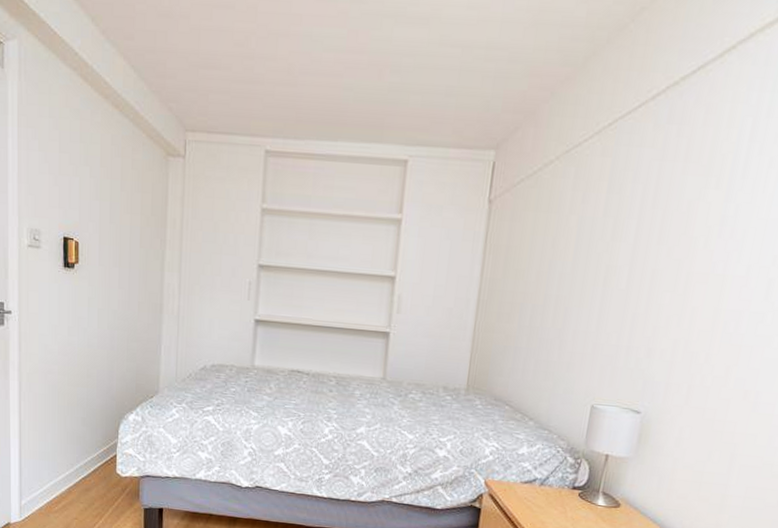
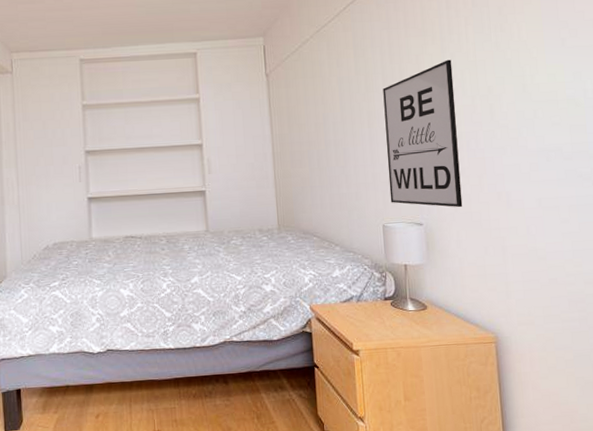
wall art: none [608,212,735,401] -> present [383,59,463,208]

